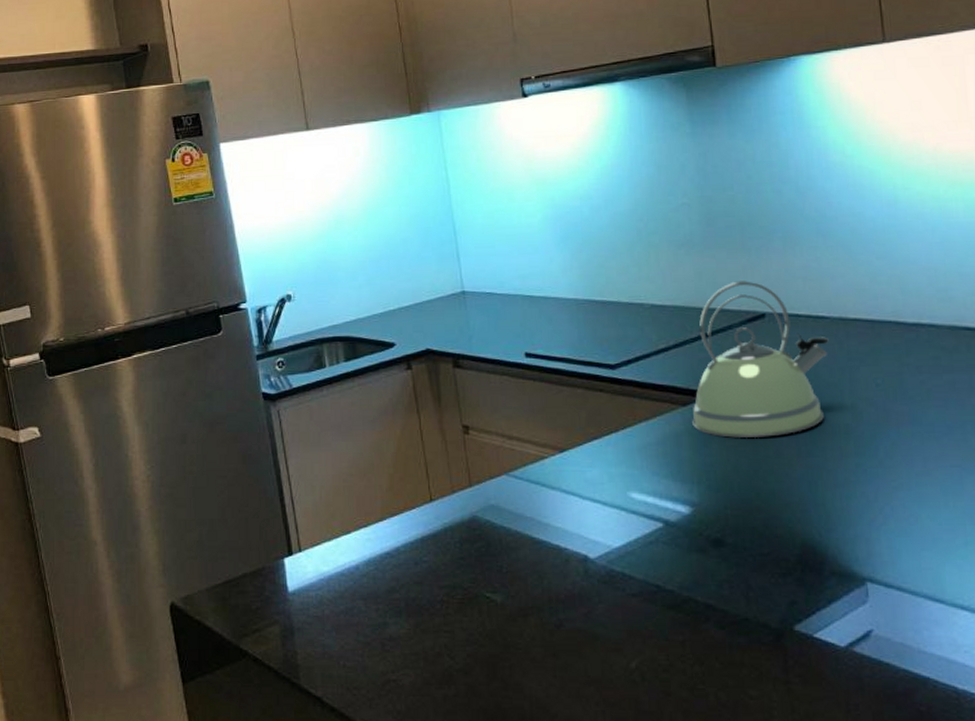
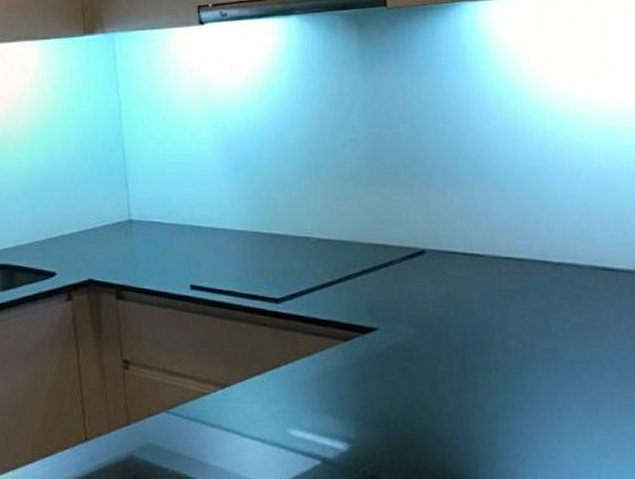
kettle: present [692,281,829,439] -> none [353,217,483,375]

